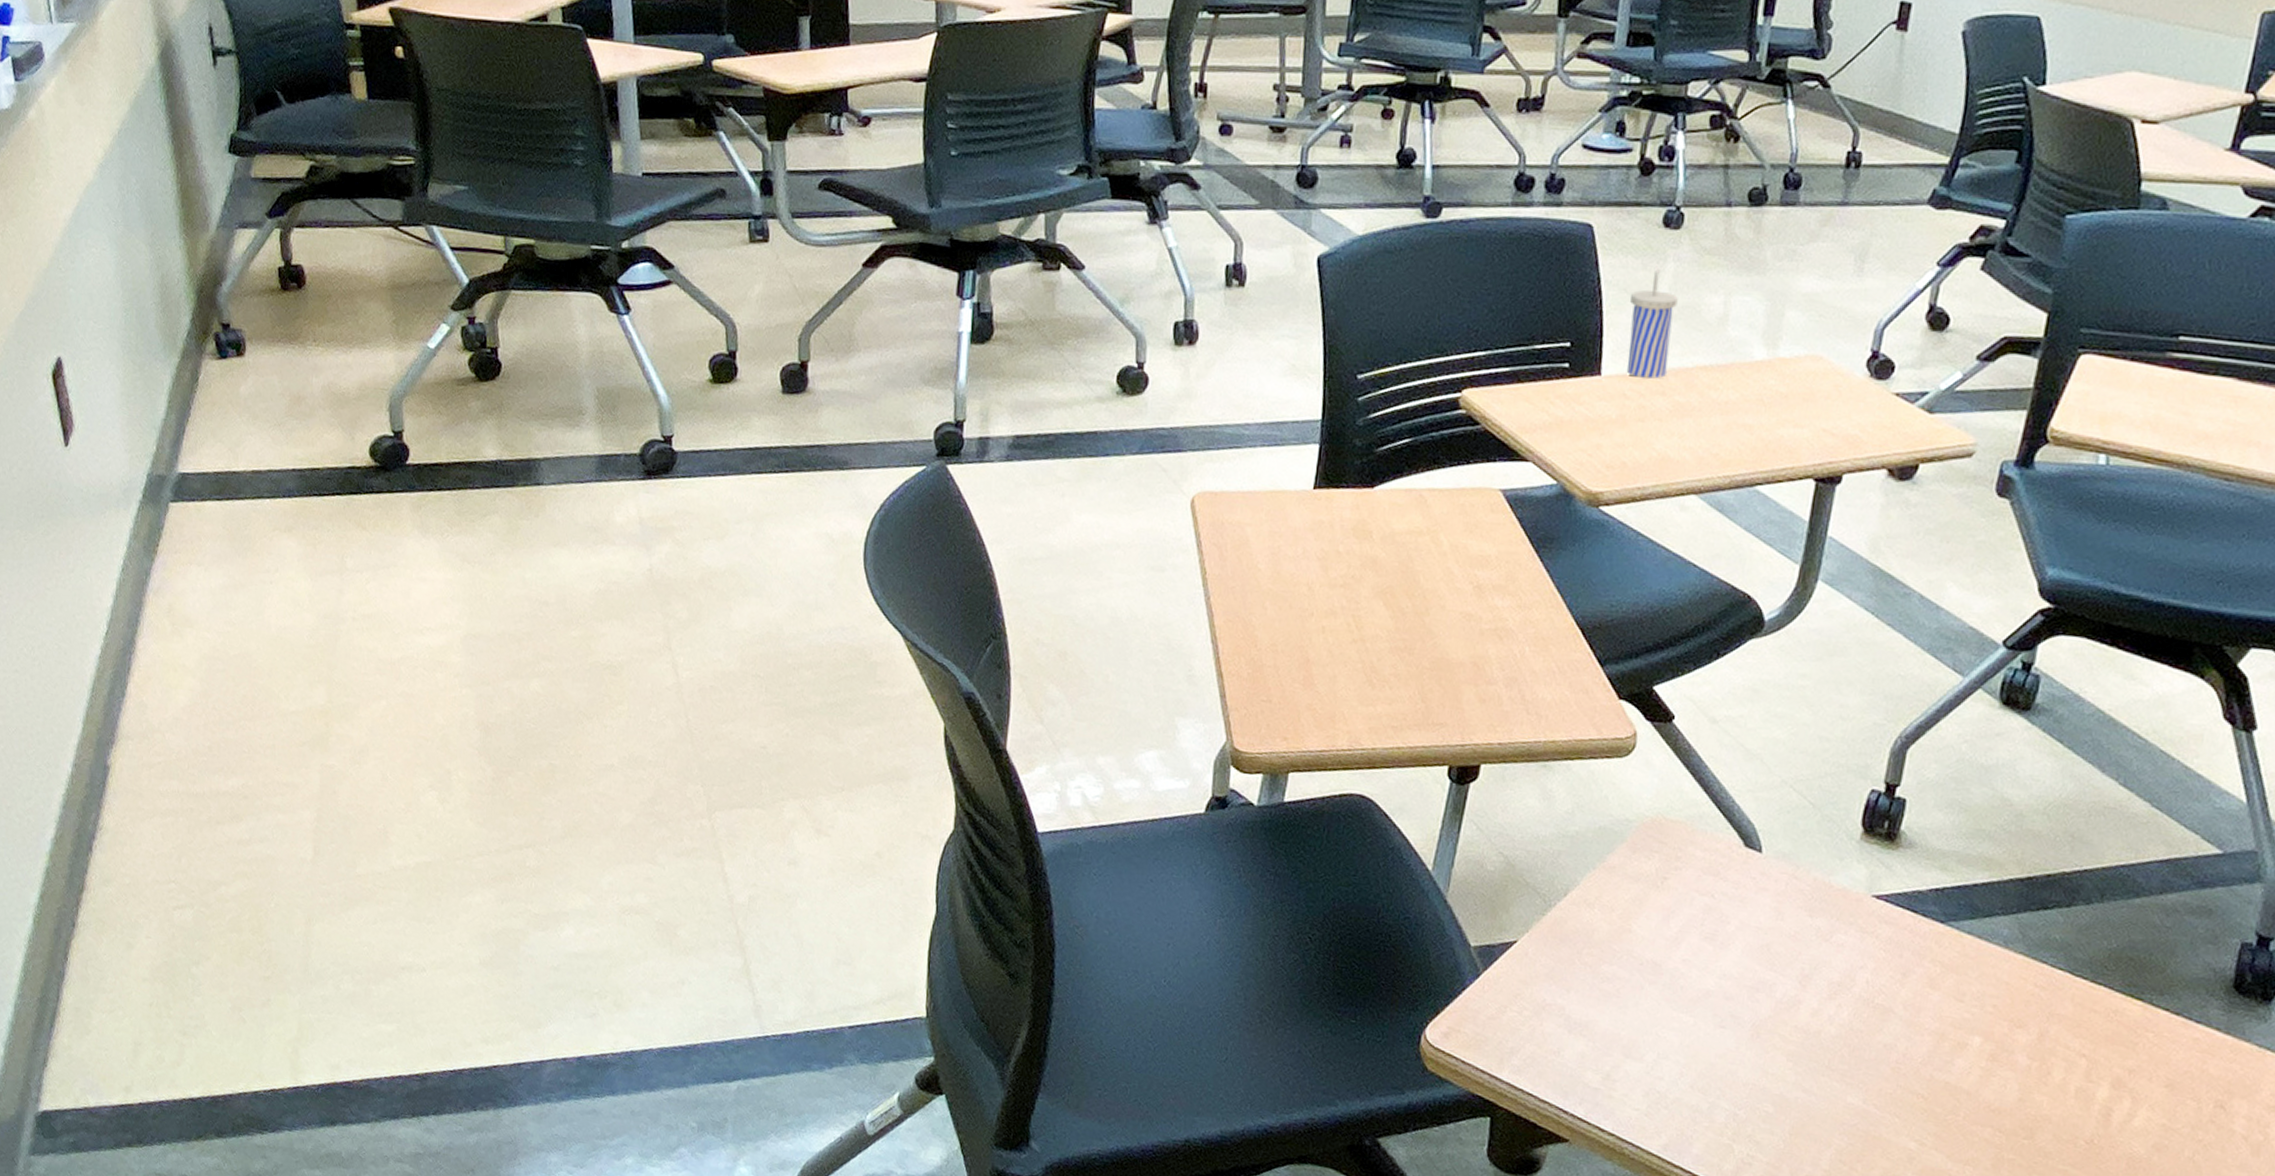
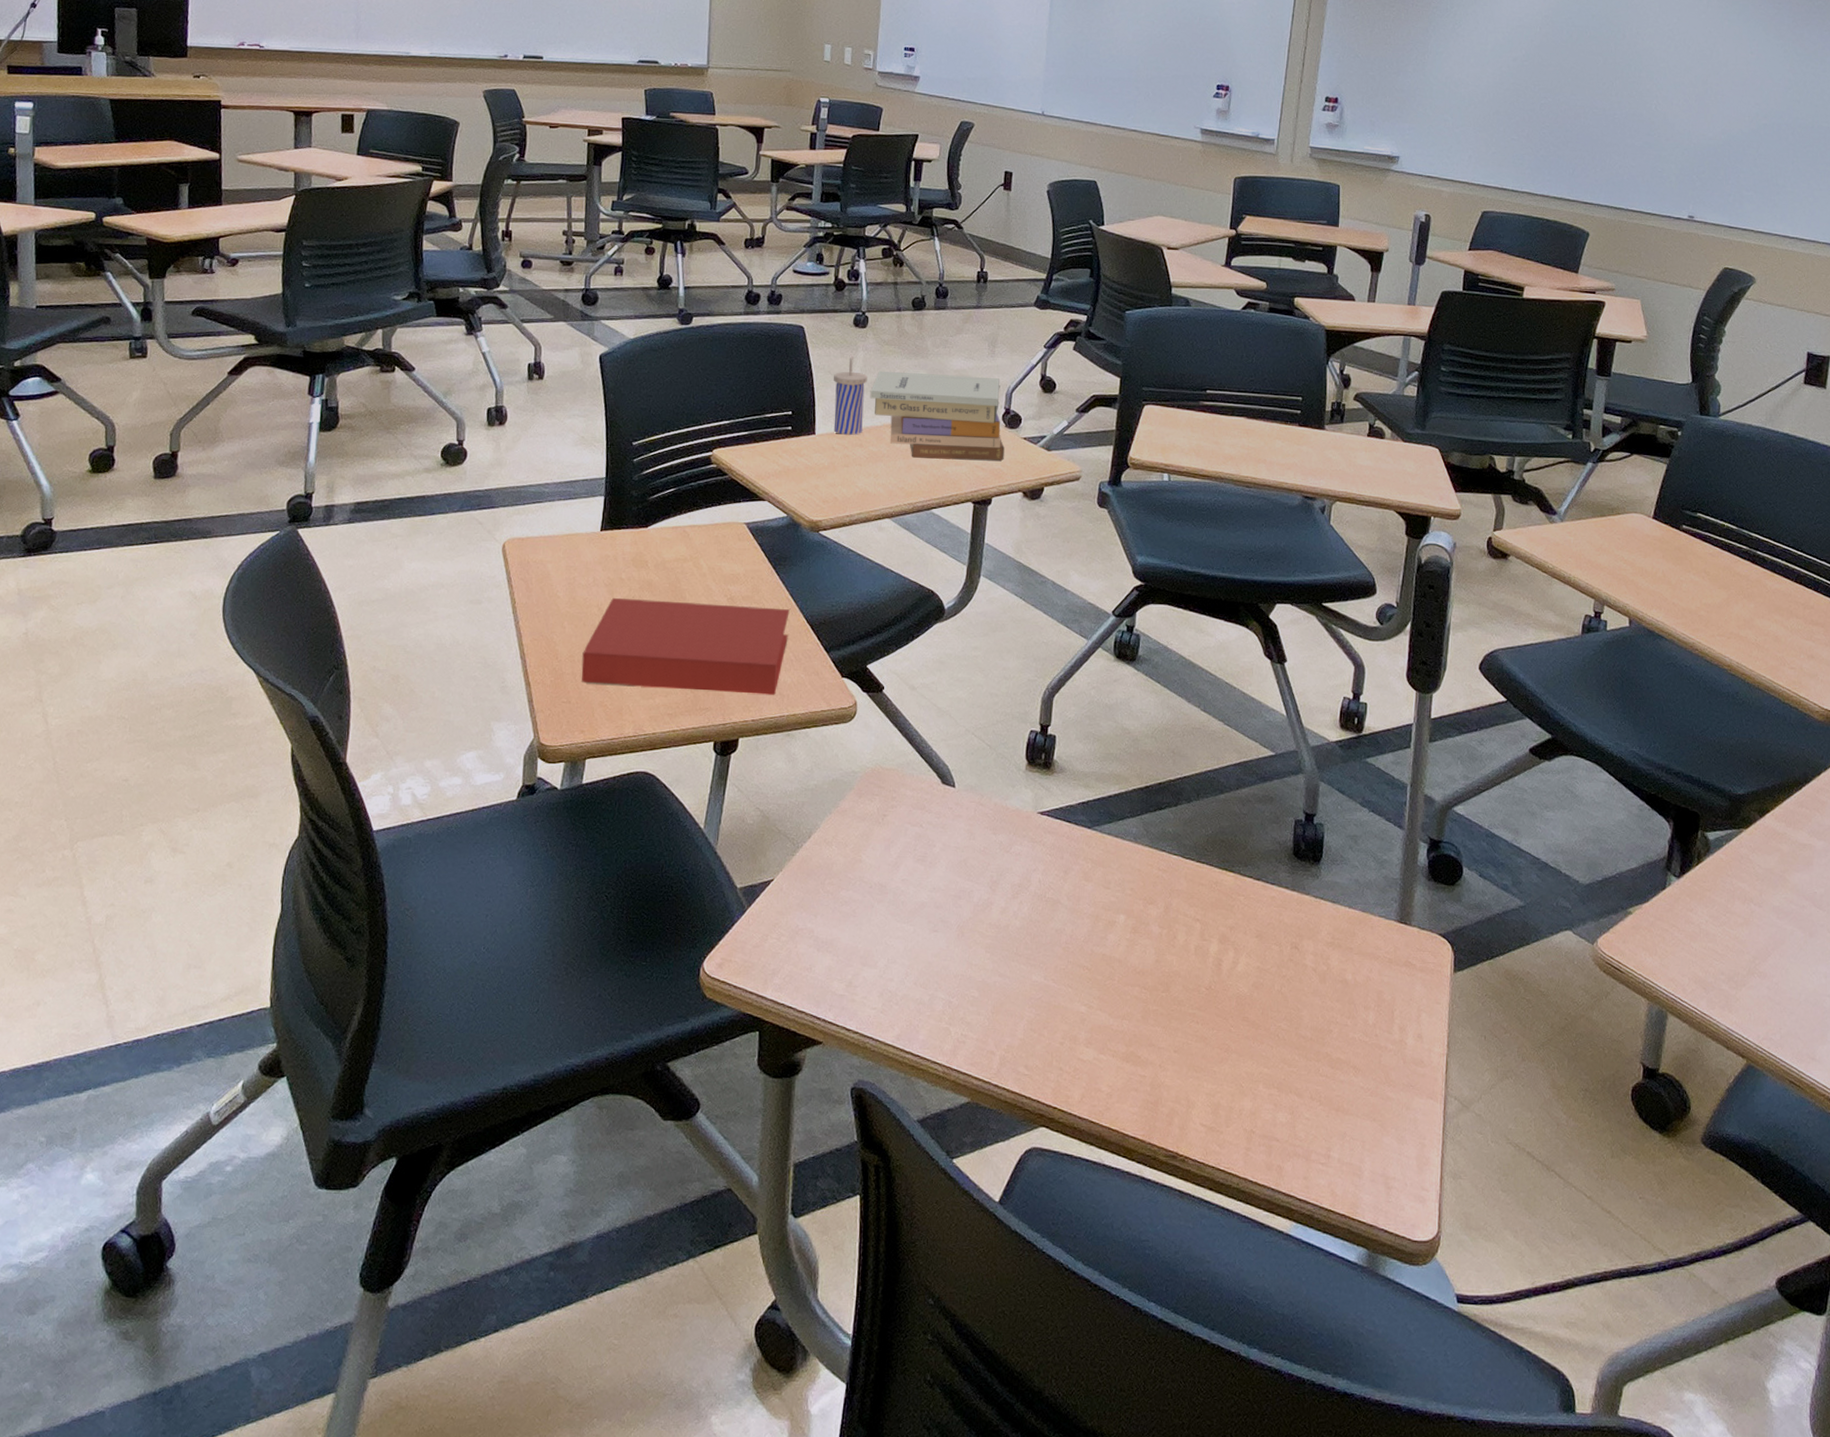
book: none [1285,575,1554,714] -> present [581,597,790,695]
books: none [1679,290,1868,424] -> present [870,370,1005,461]

